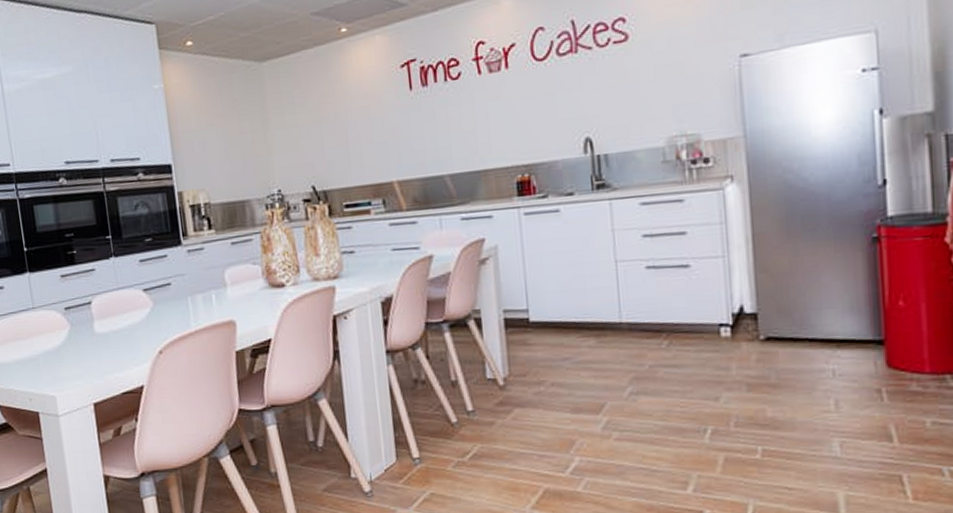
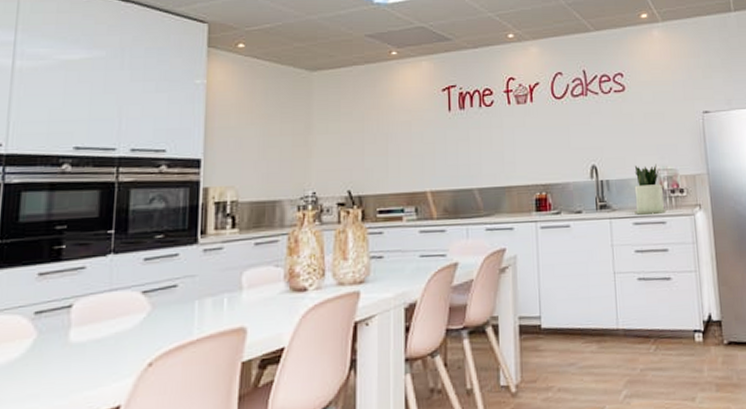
planter: none [641,129,685,193] -> present [634,164,667,215]

